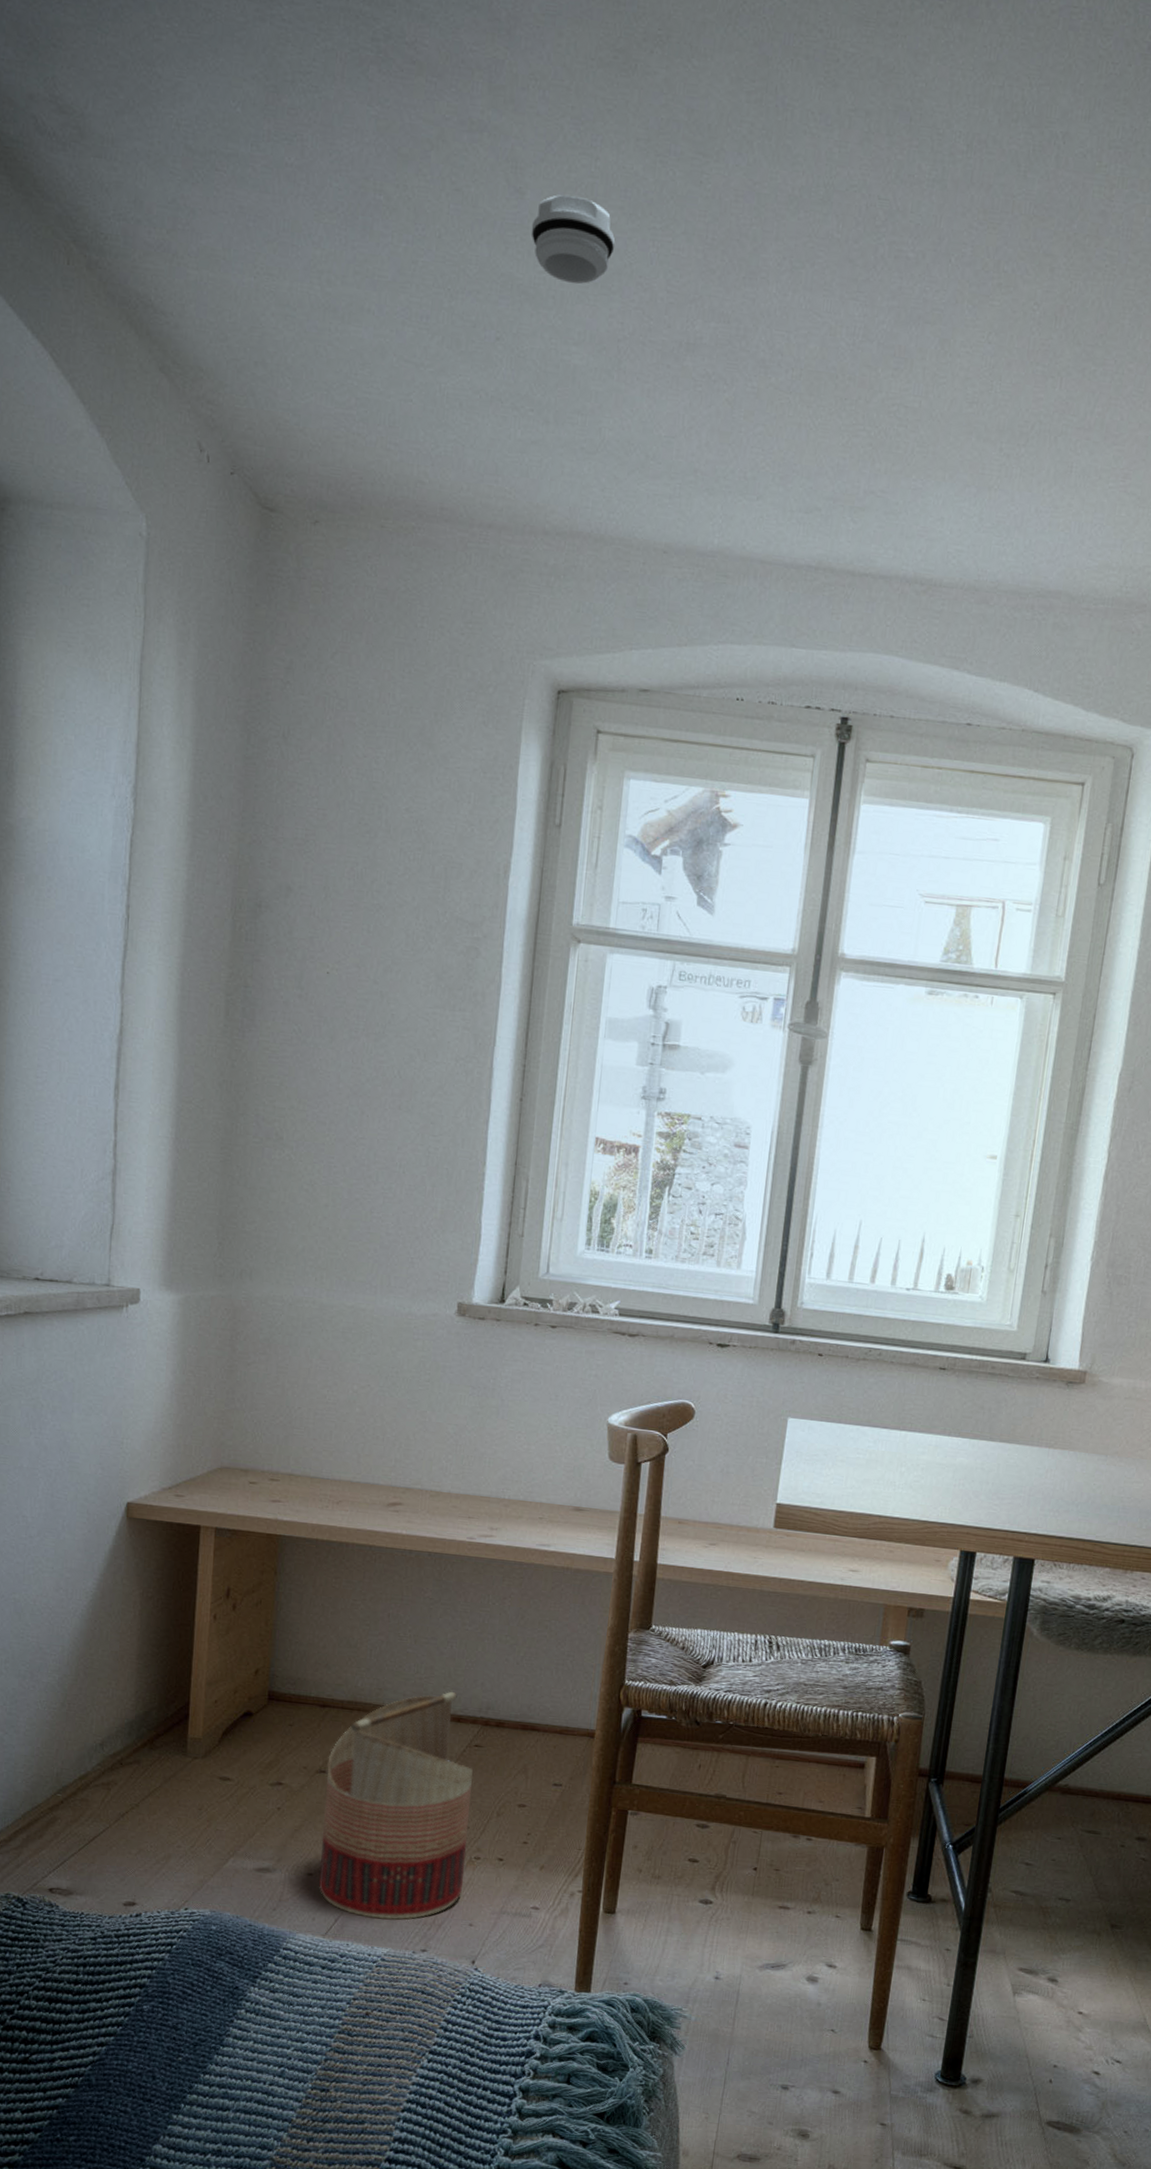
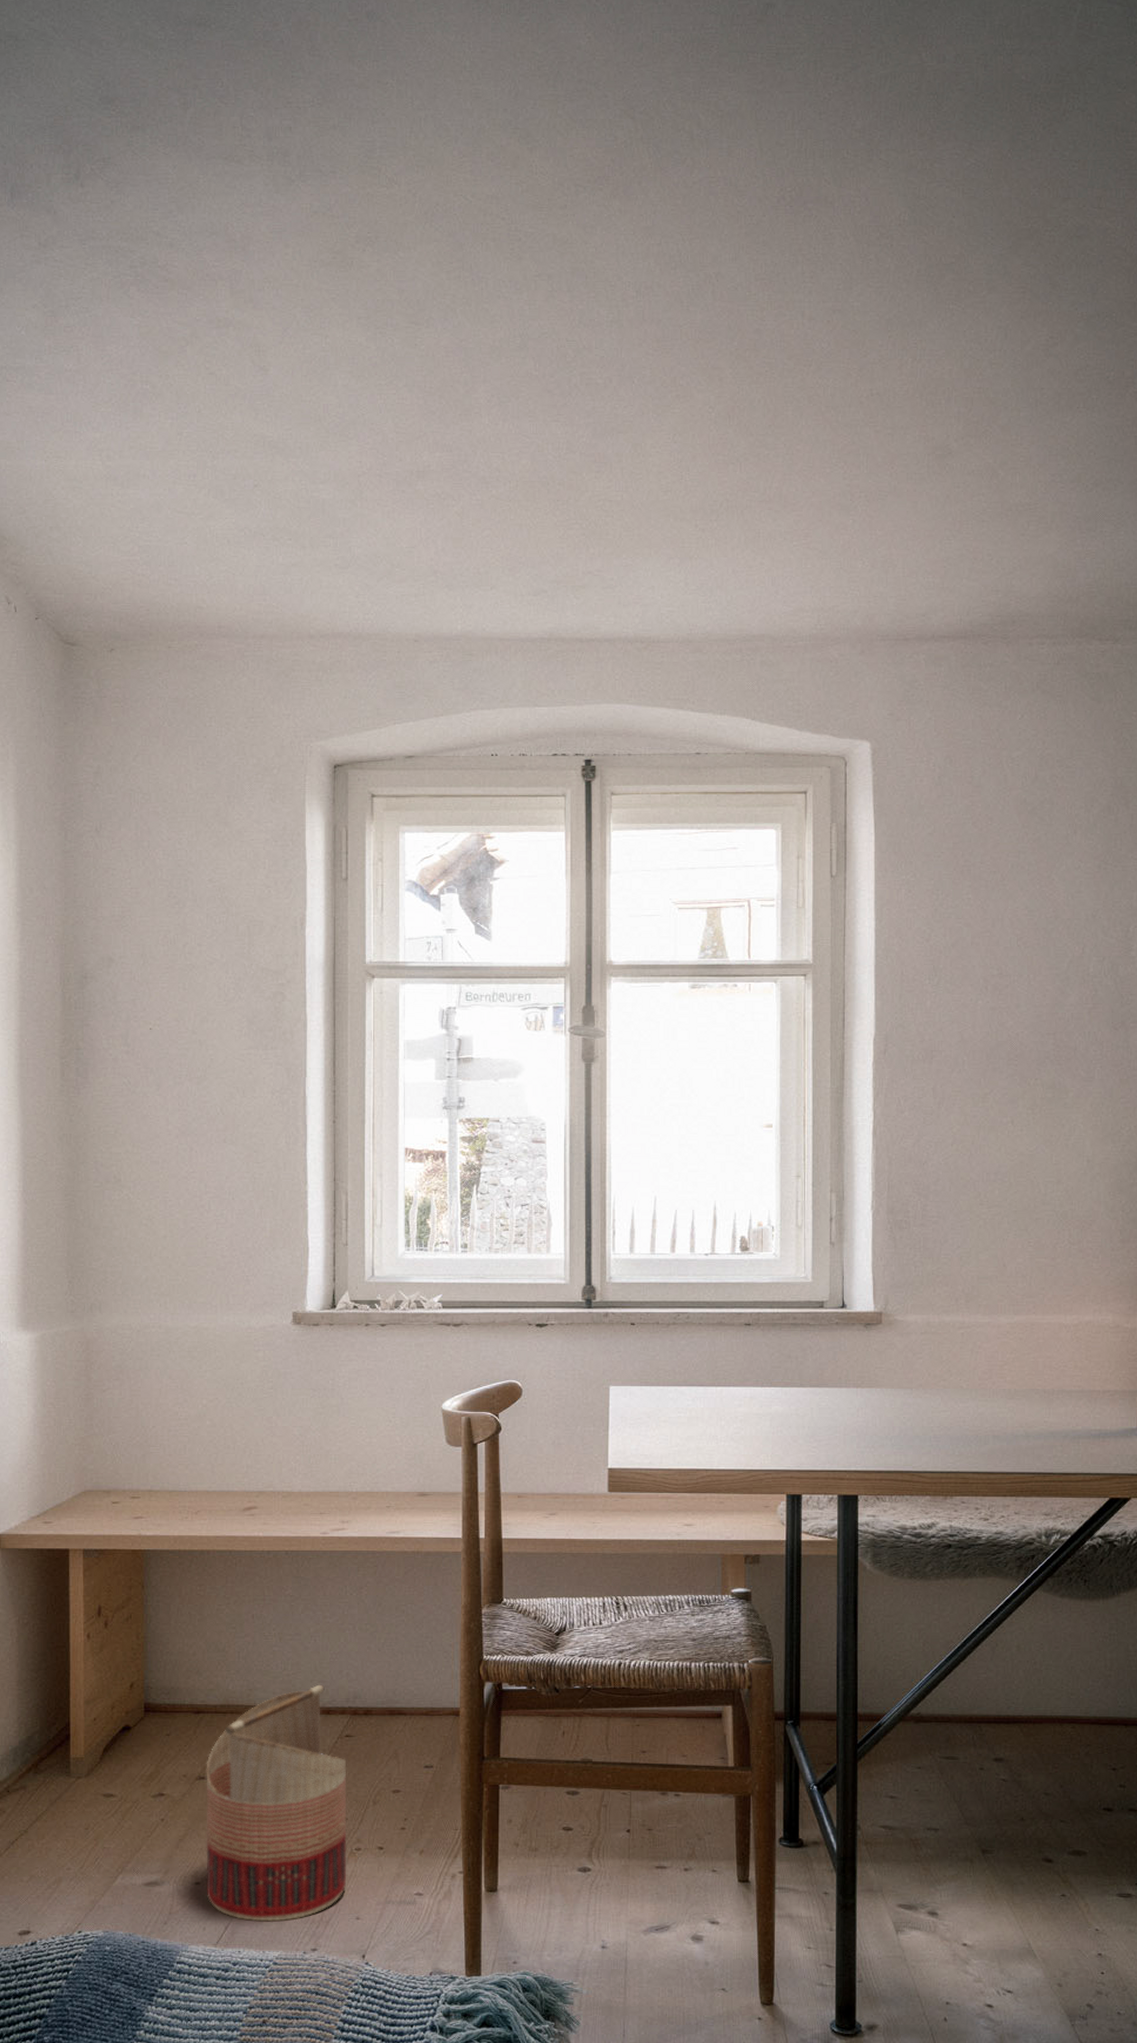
smoke detector: present [531,194,616,285] -> none [276,368,348,436]

